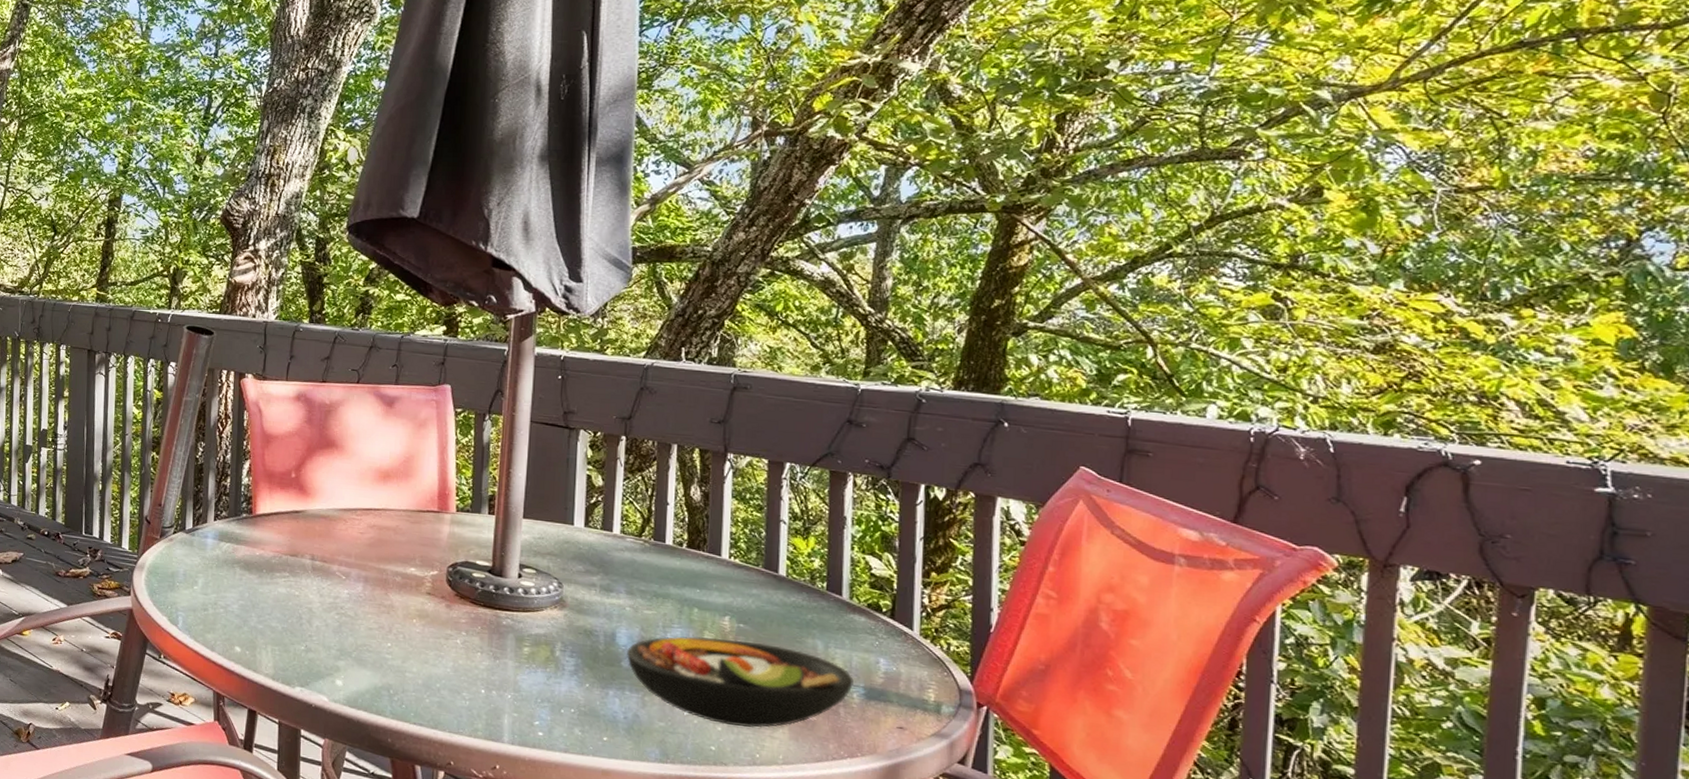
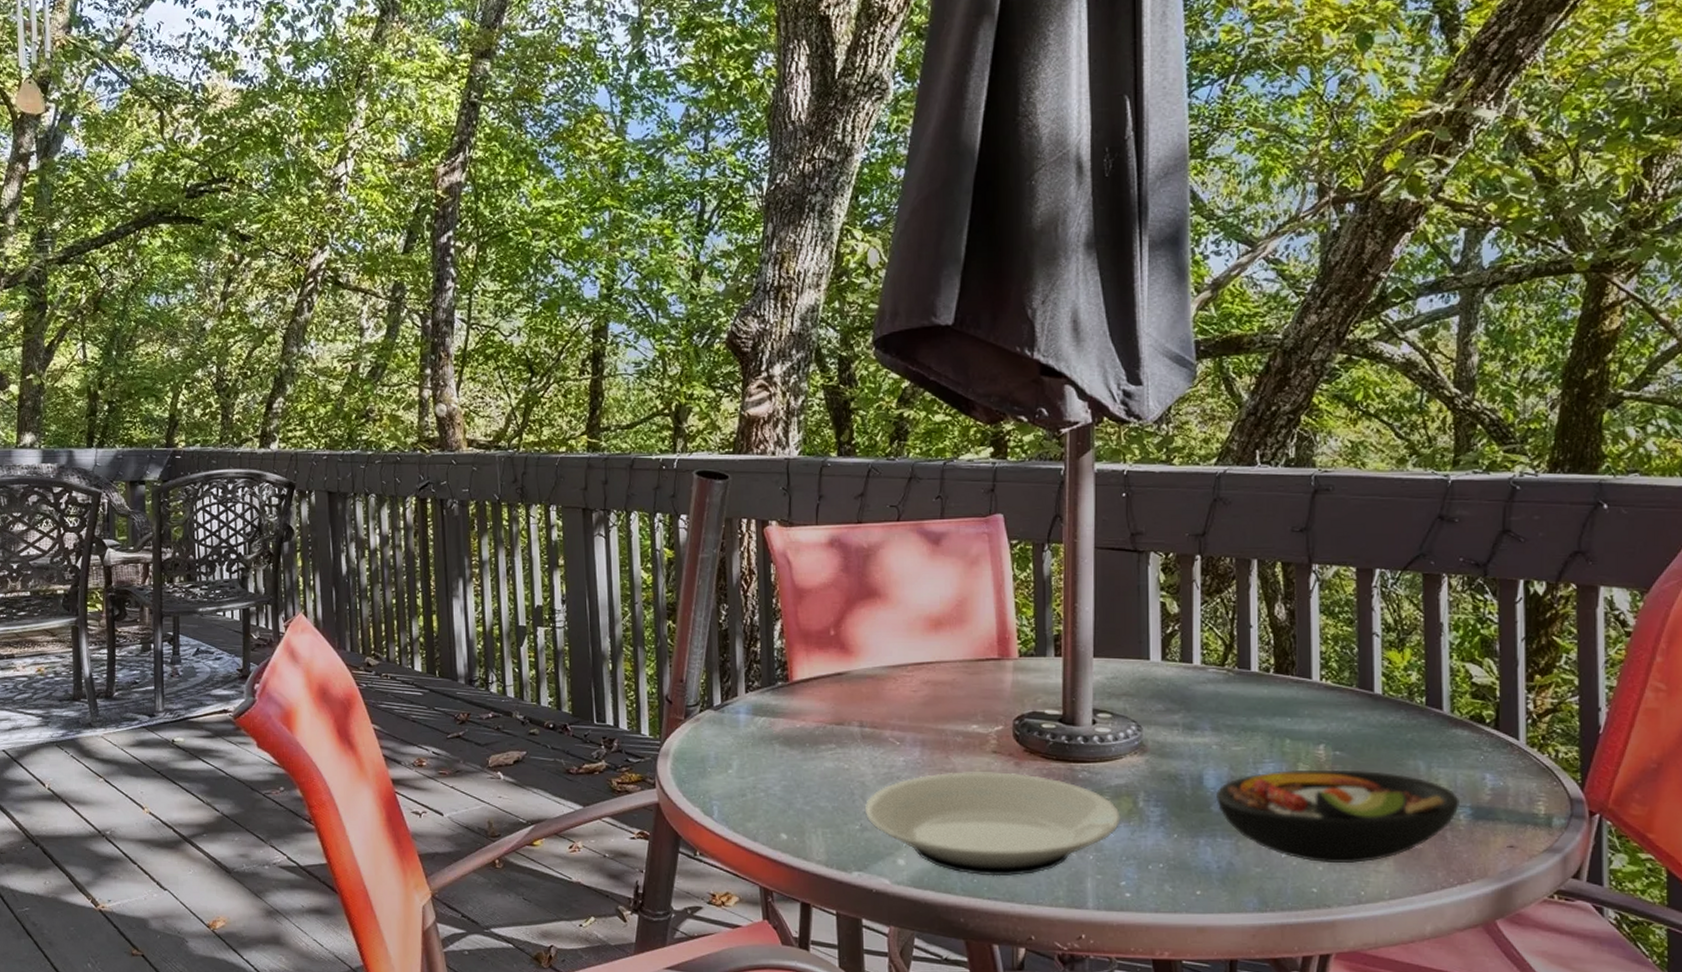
plate: none [310,607,538,706] -> present [864,772,1121,877]

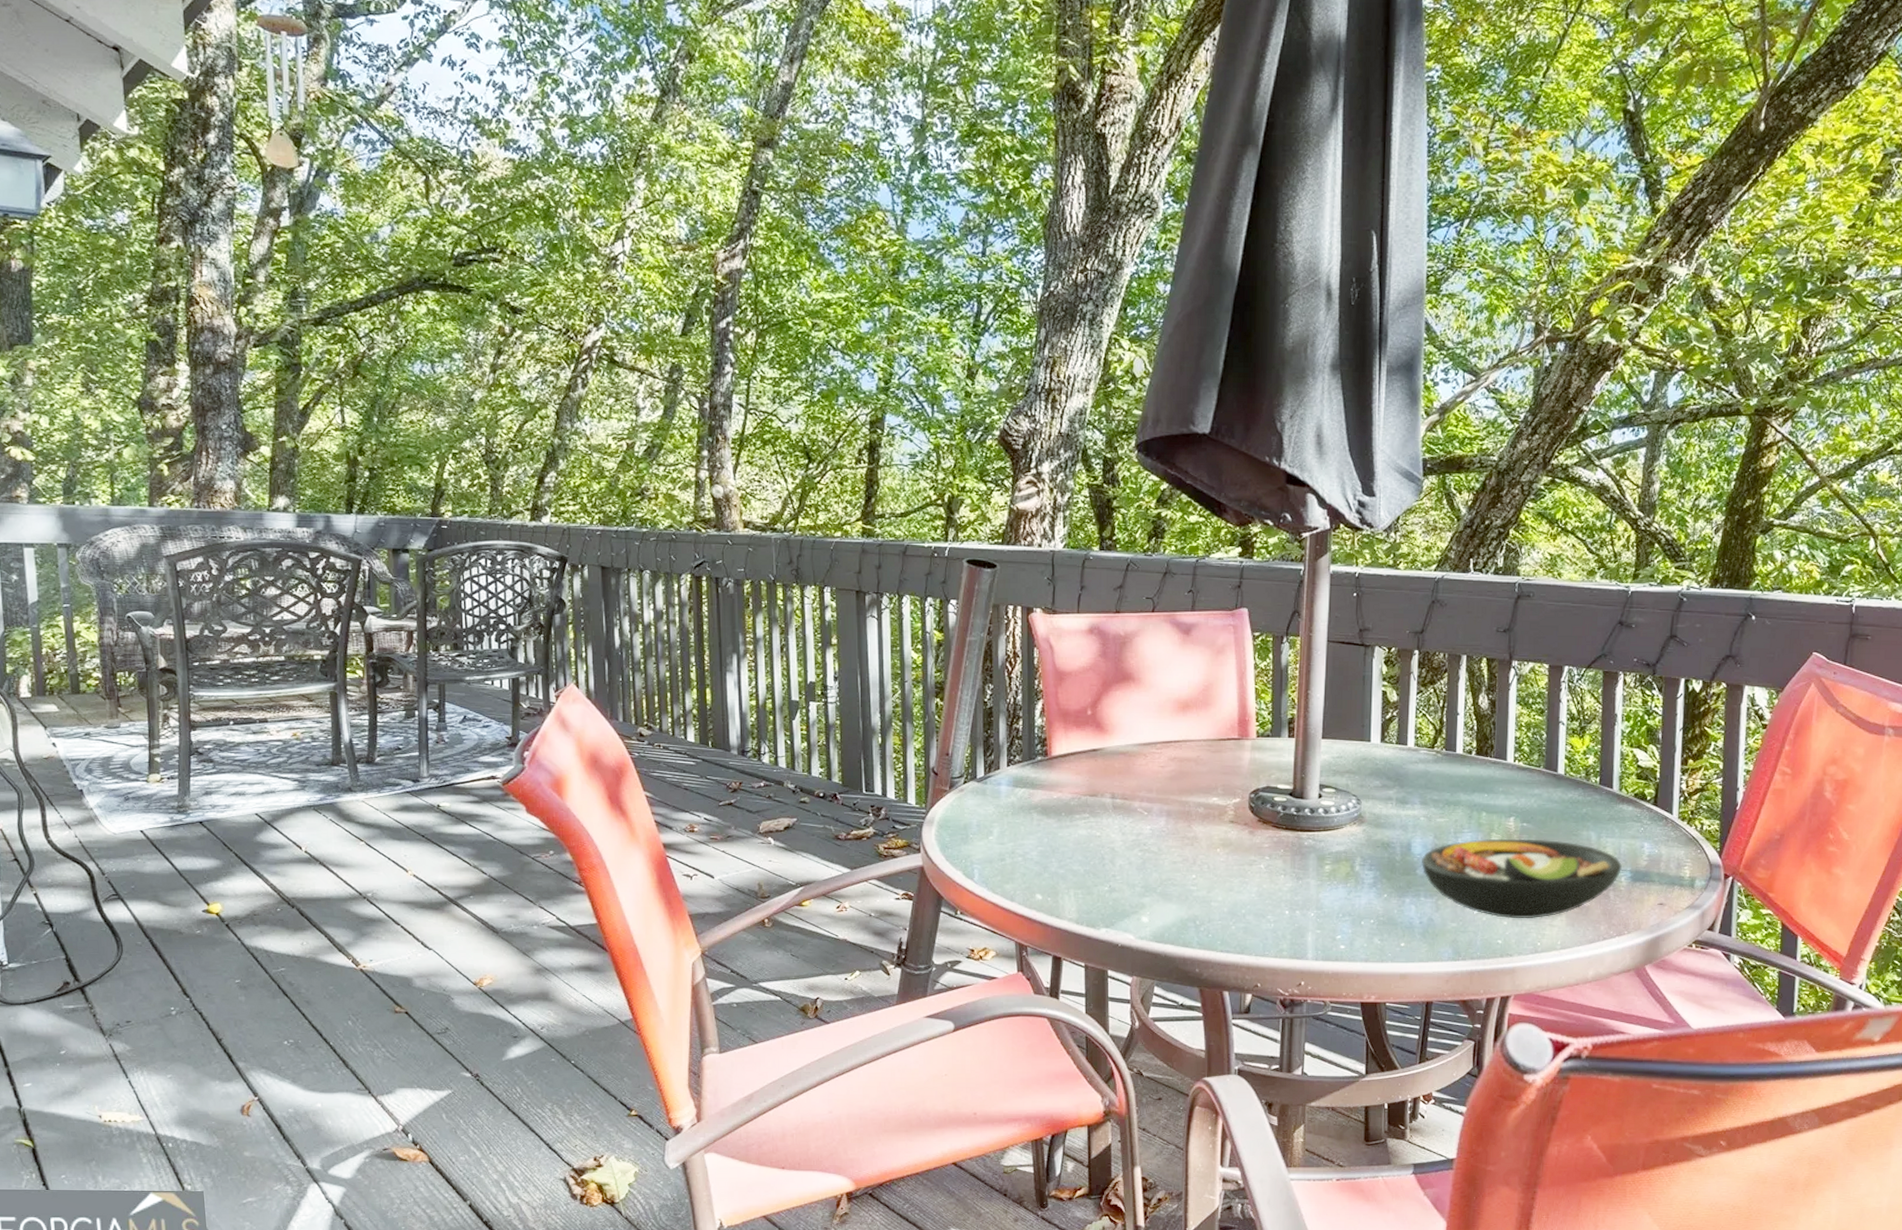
plate: present [864,772,1121,877] -> none [1113,839,1339,932]

